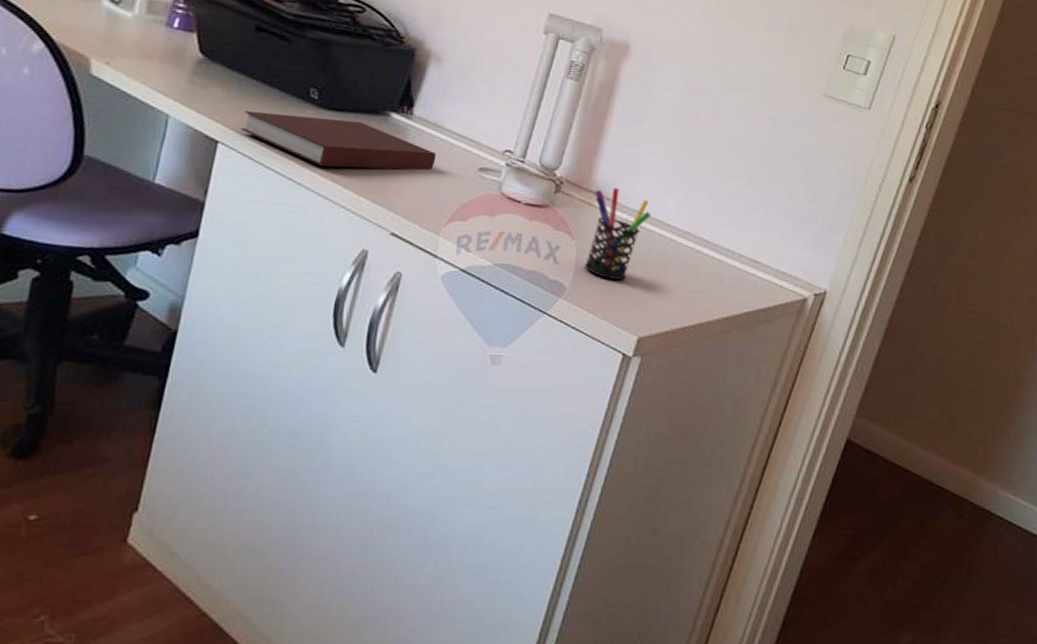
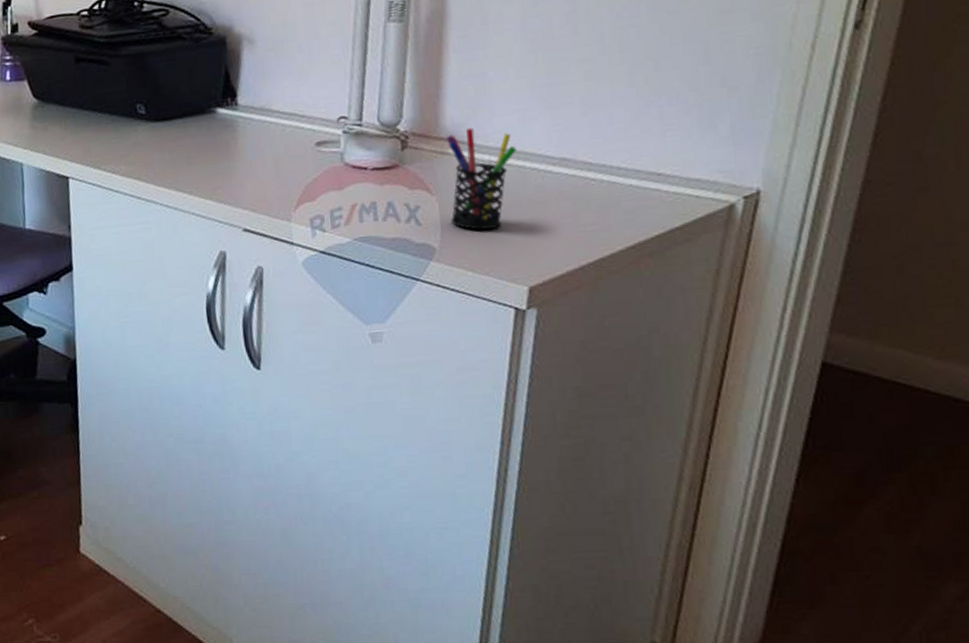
notebook: present [241,111,437,171] -> none [84,125,271,179]

